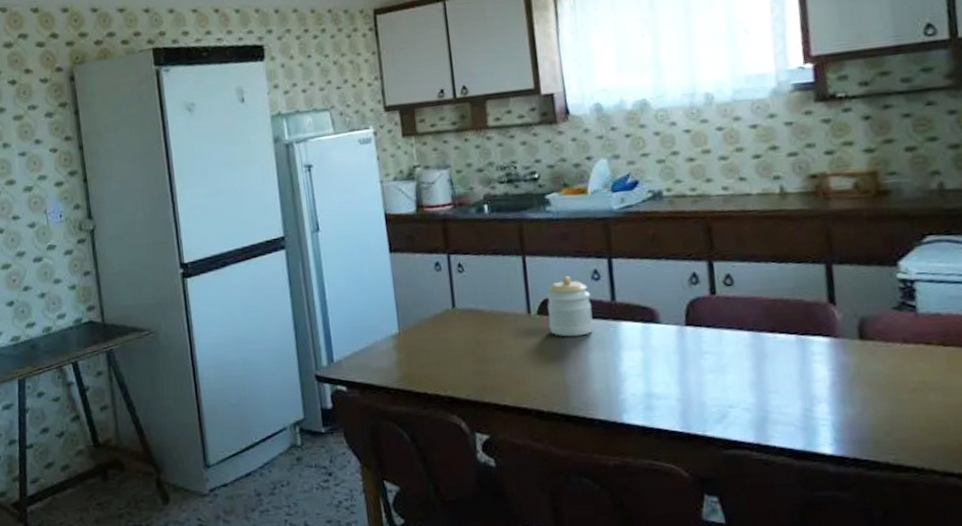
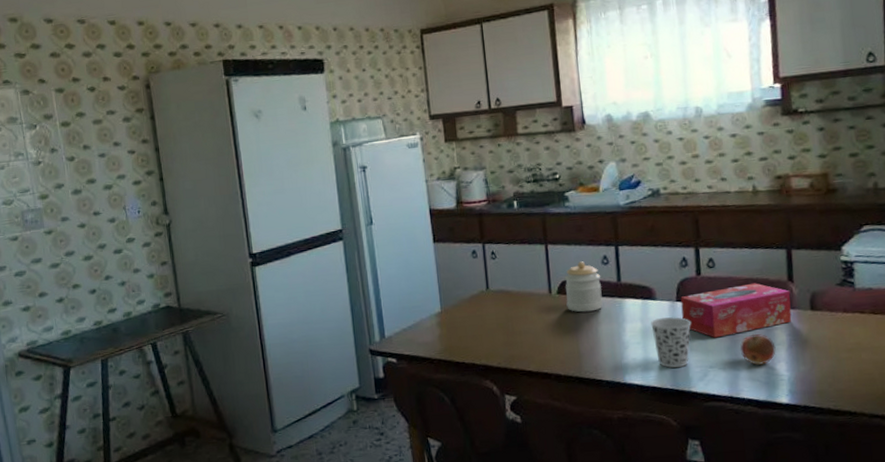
cup: none [654,344,705,406] -> present [651,317,691,368]
tissue box: none [690,304,835,371] -> present [680,283,792,338]
fruit: none [768,367,815,407] -> present [740,334,776,366]

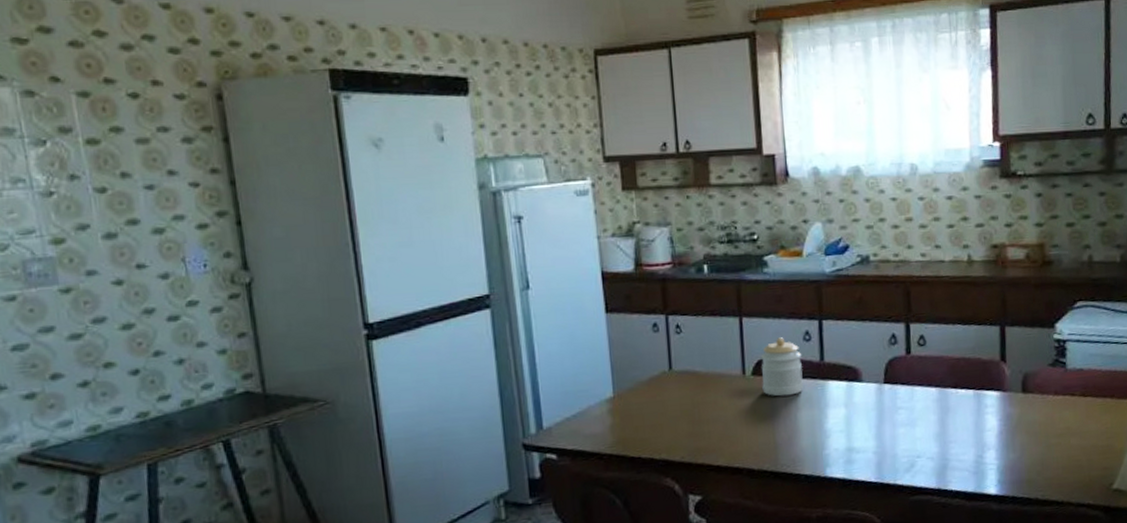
cup: present [651,317,691,368] -> none [856,401,899,459]
tissue box: present [680,283,792,338] -> none [888,363,1003,425]
fruit: present [740,334,776,366] -> none [949,419,986,454]

